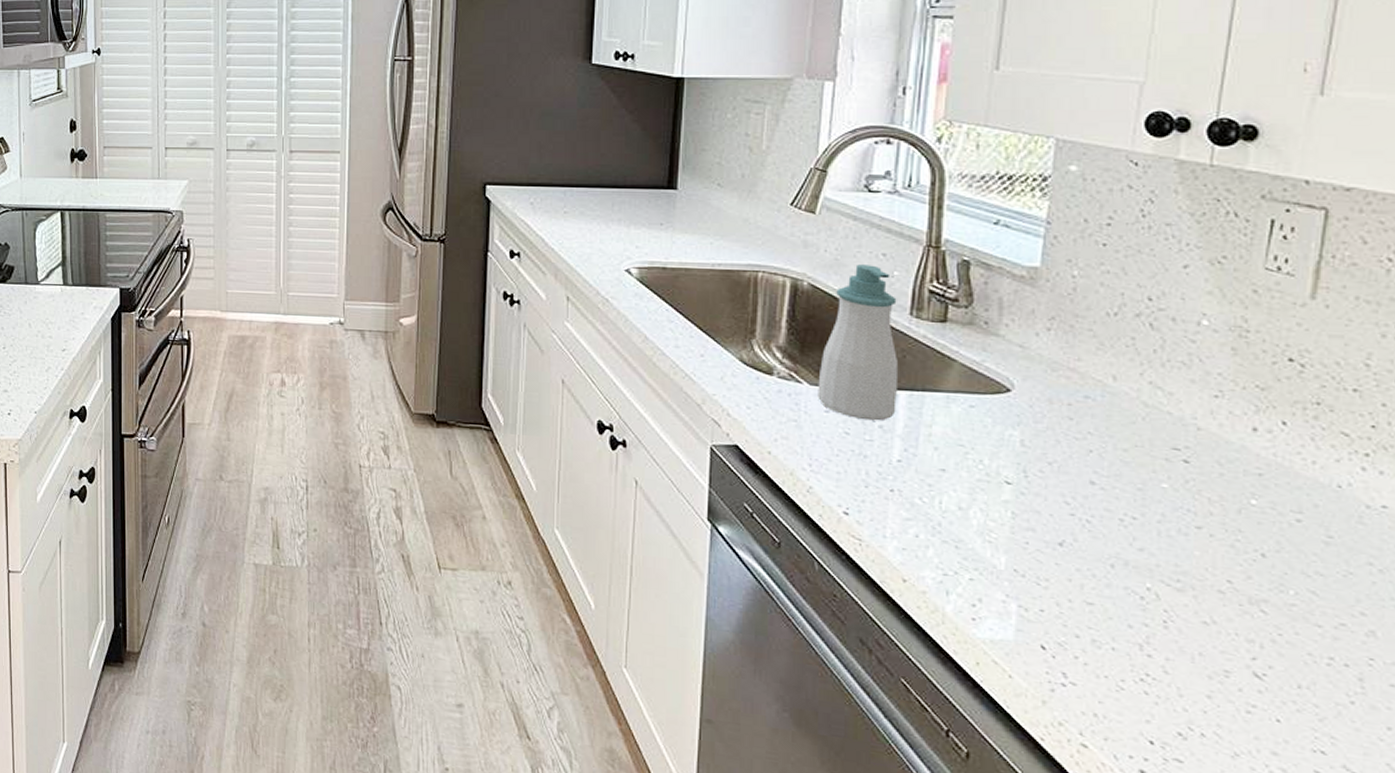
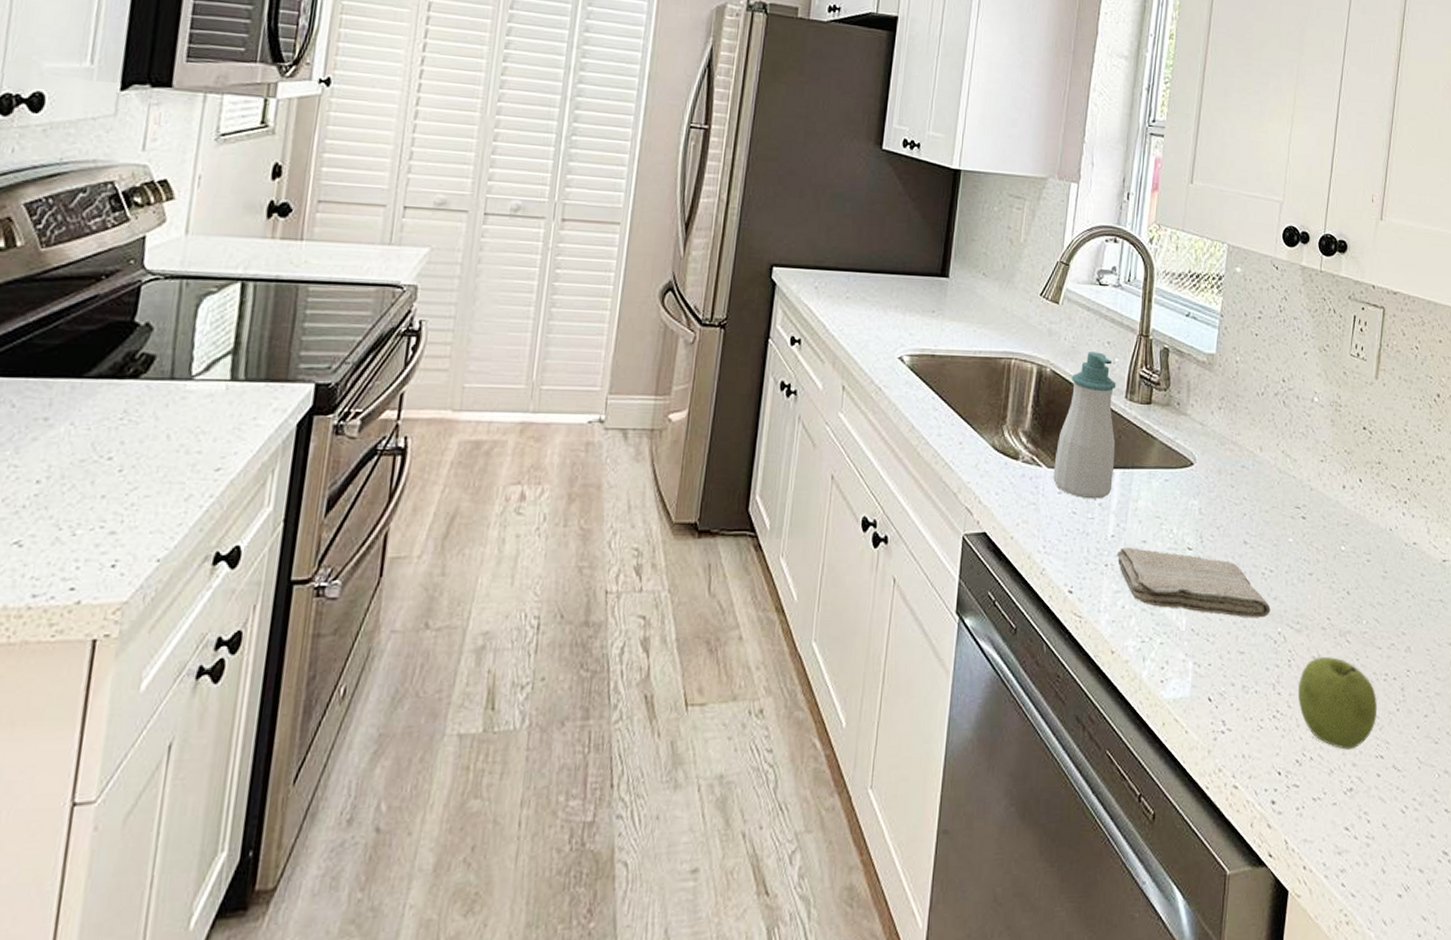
washcloth: none [905,474,1134,570] -> present [1116,547,1271,618]
fruit: none [1180,623,1314,736] -> present [1298,656,1377,750]

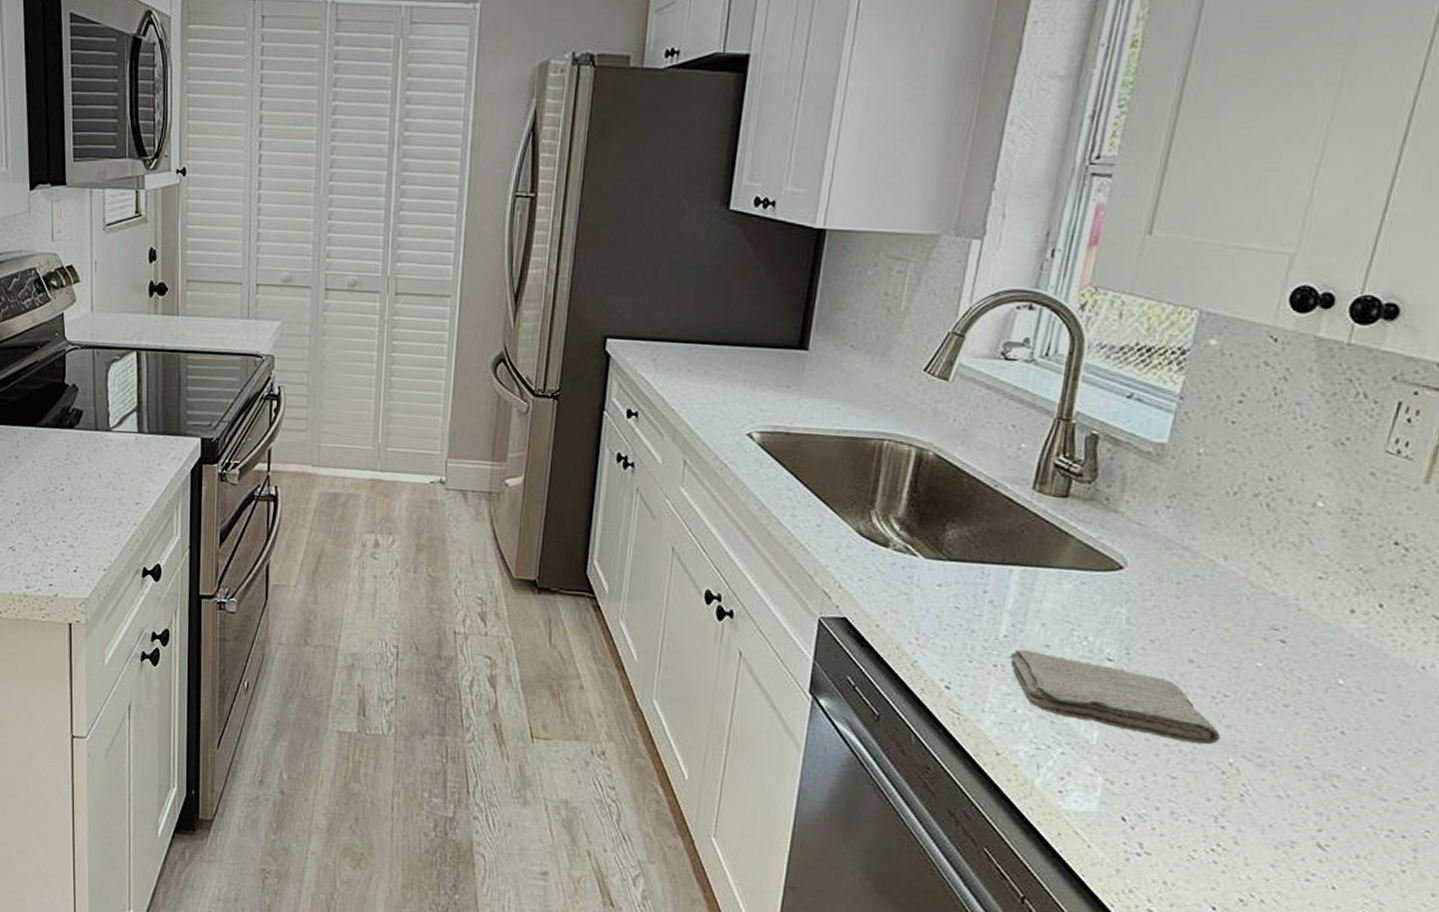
soap bottle: present [1053,352,1117,499] -> none [931,435,1022,596]
fruit: present [1298,656,1377,750] -> none [1250,797,1372,902]

